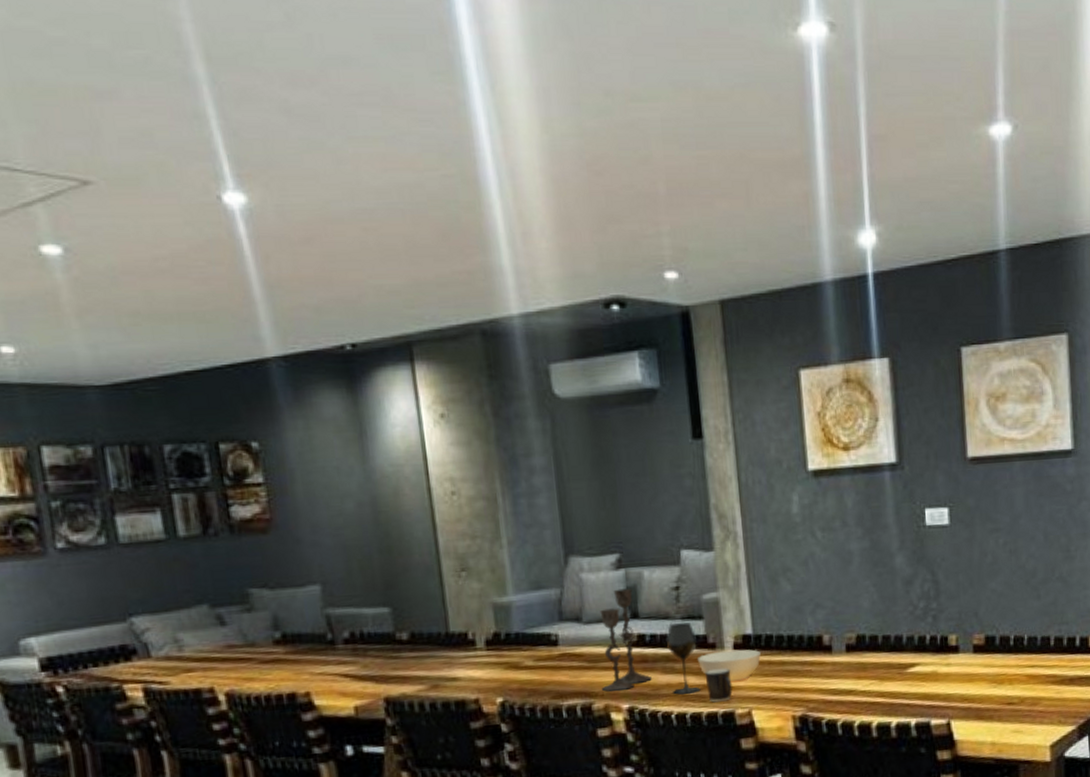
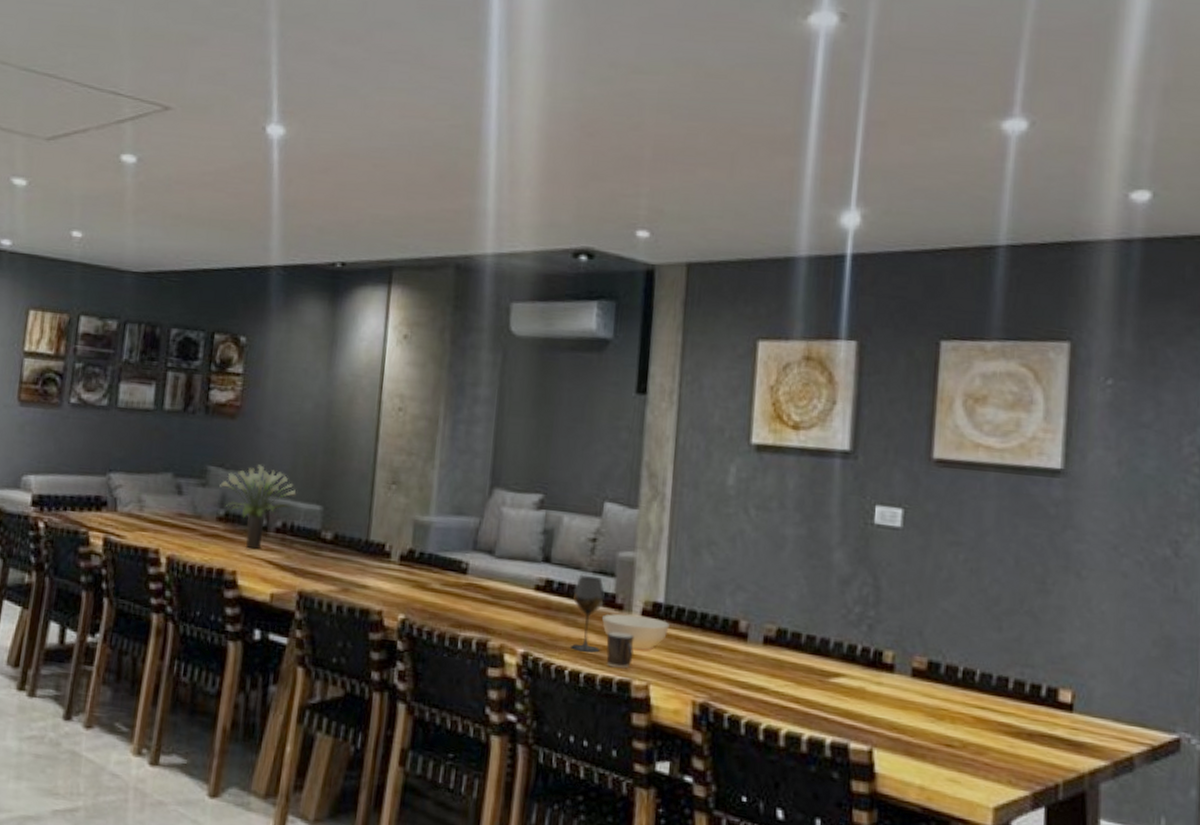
flower arrangement: none [267,577,359,666] -> present [219,464,296,549]
candlestick: present [600,588,652,692] -> none [501,529,552,634]

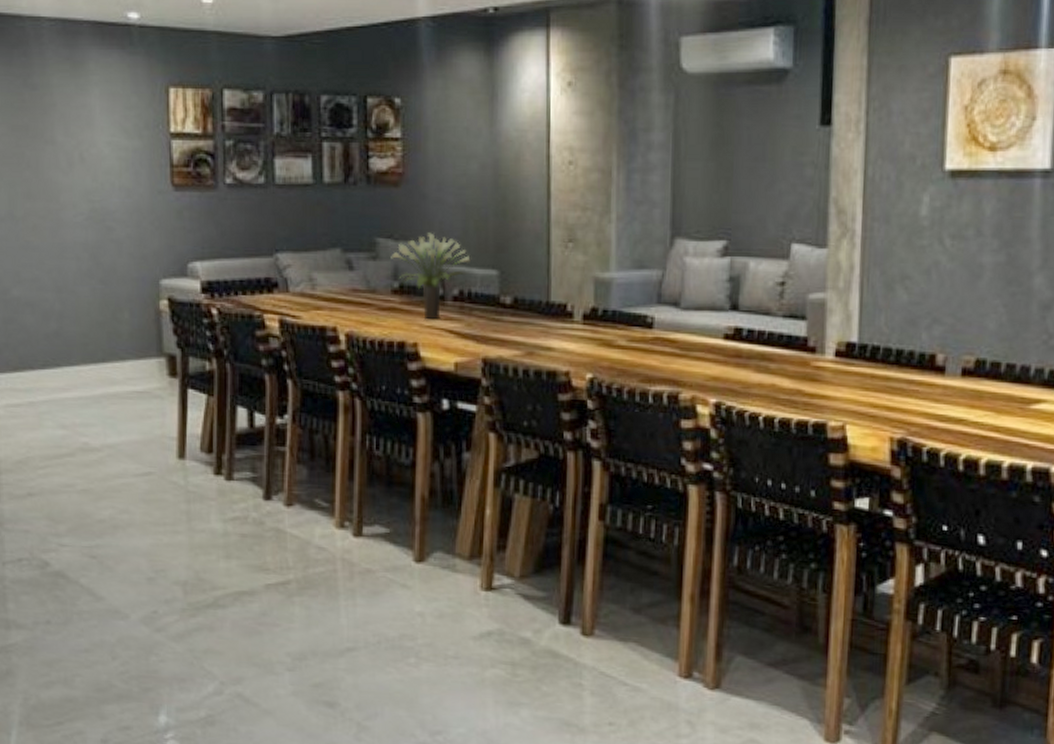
wineglass: present [571,574,606,653] -> none [764,320,797,398]
bowl: present [601,614,669,650] -> none [793,356,864,391]
mug: present [606,631,635,670] -> none [800,374,829,412]

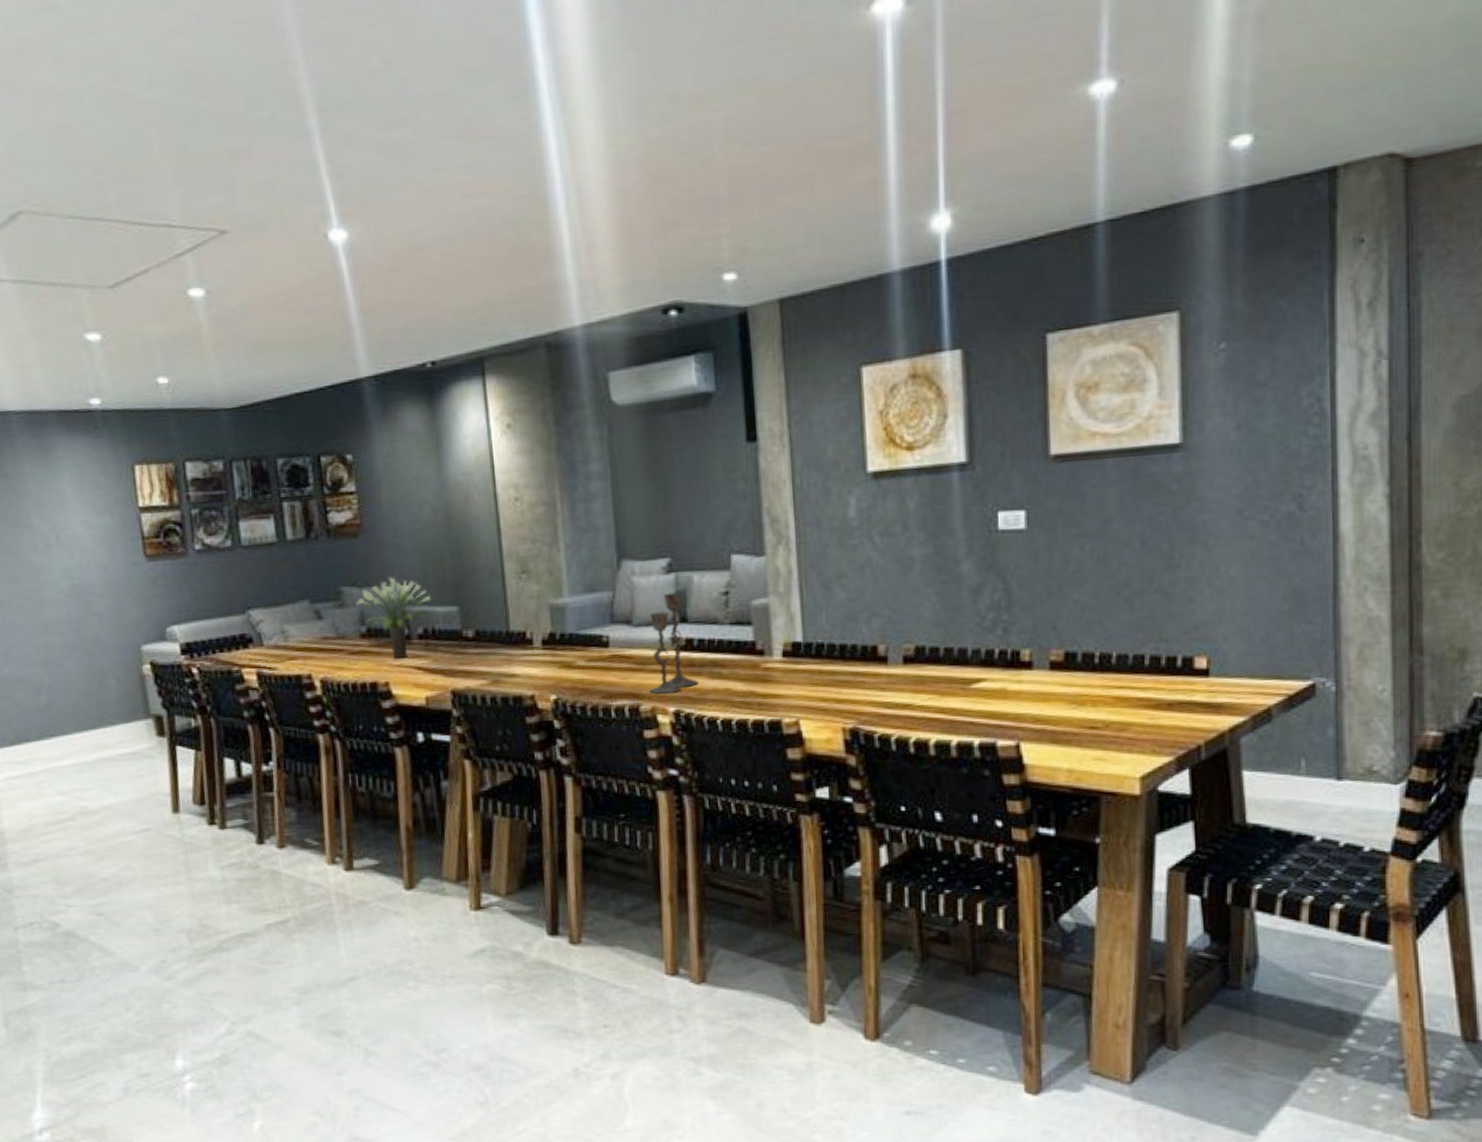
candlestick: none [691,277,743,383] -> present [650,592,698,694]

